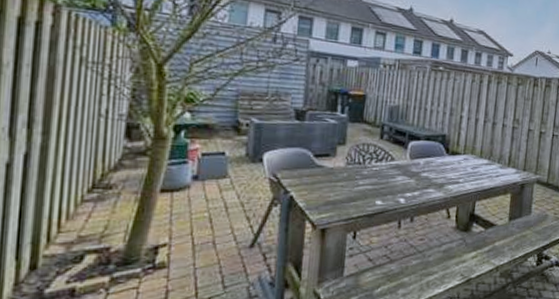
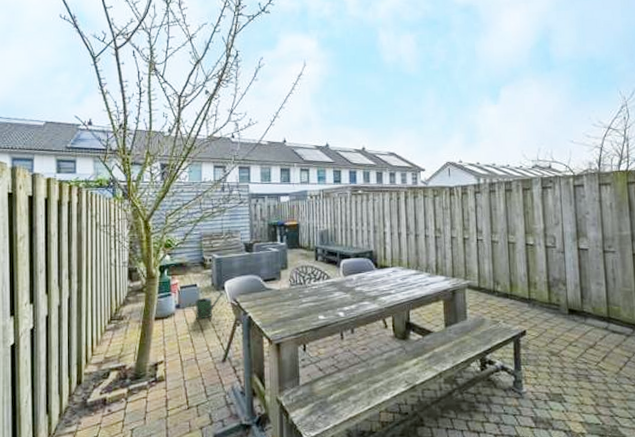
watering can: none [211,164,262,196] -> present [188,291,225,320]

